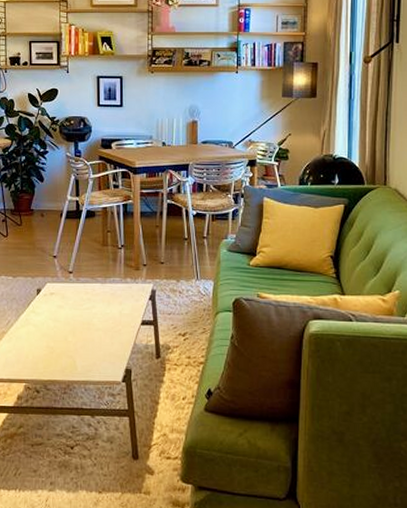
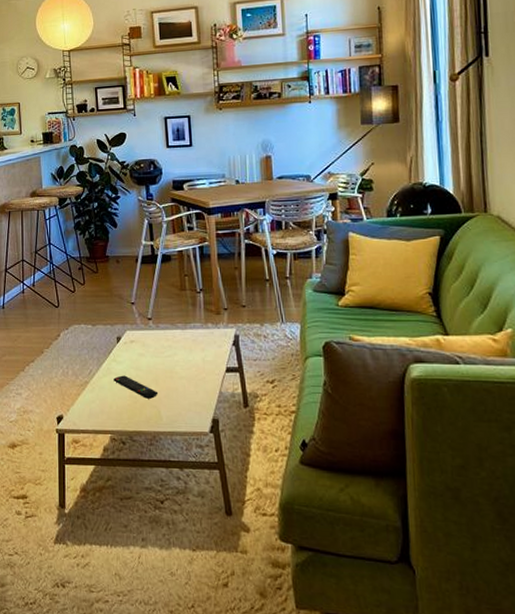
remote control: none [31,326,75,349] -> present [113,375,159,399]

